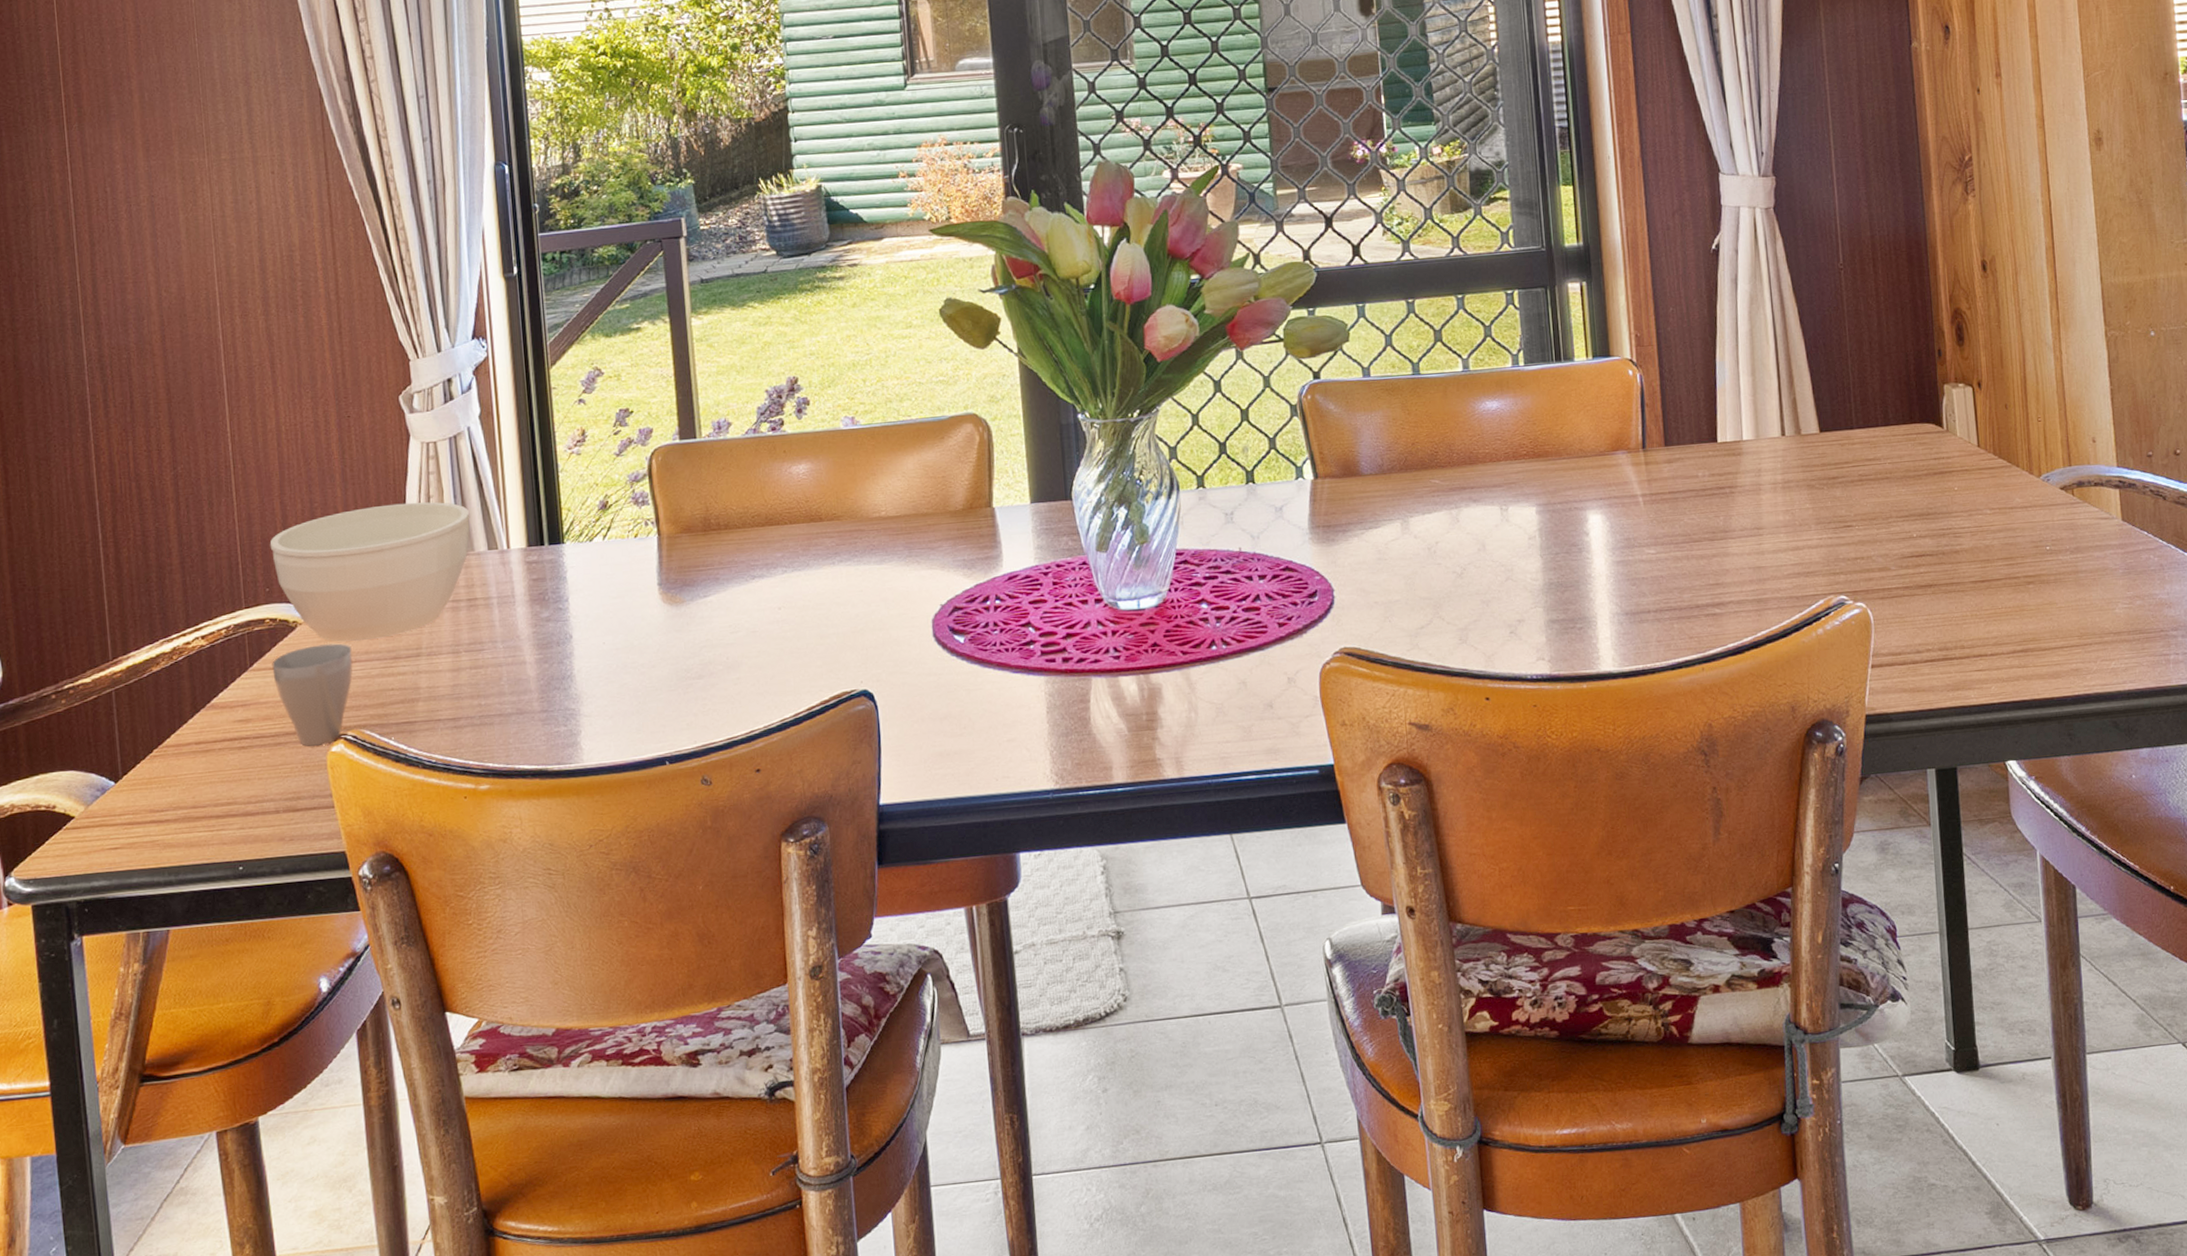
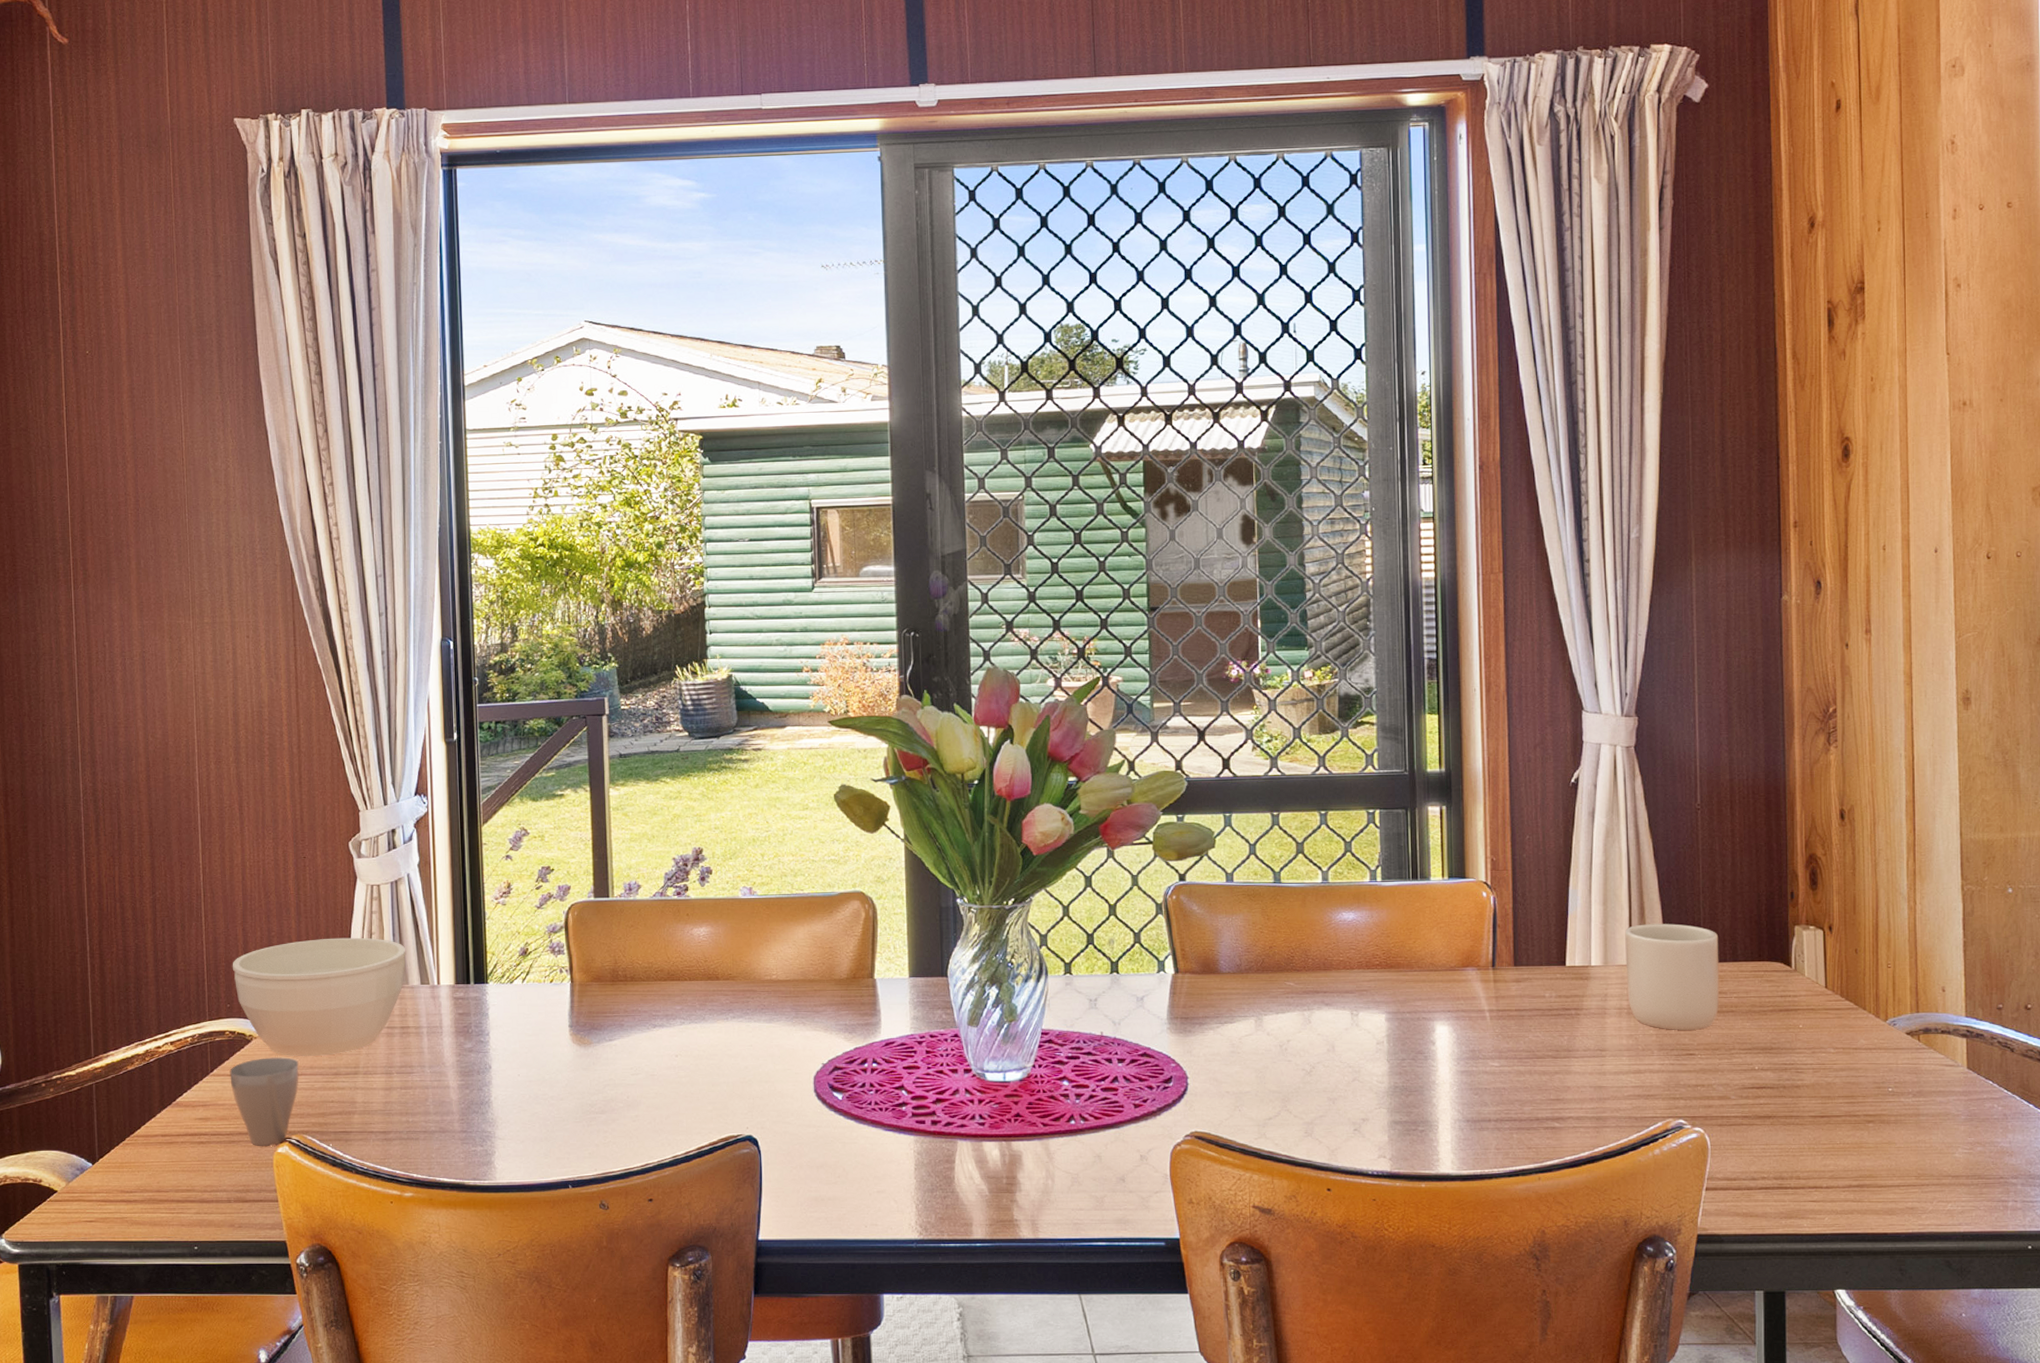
mug: none [1775,390,1874,502] -> present [1625,924,1720,1030]

